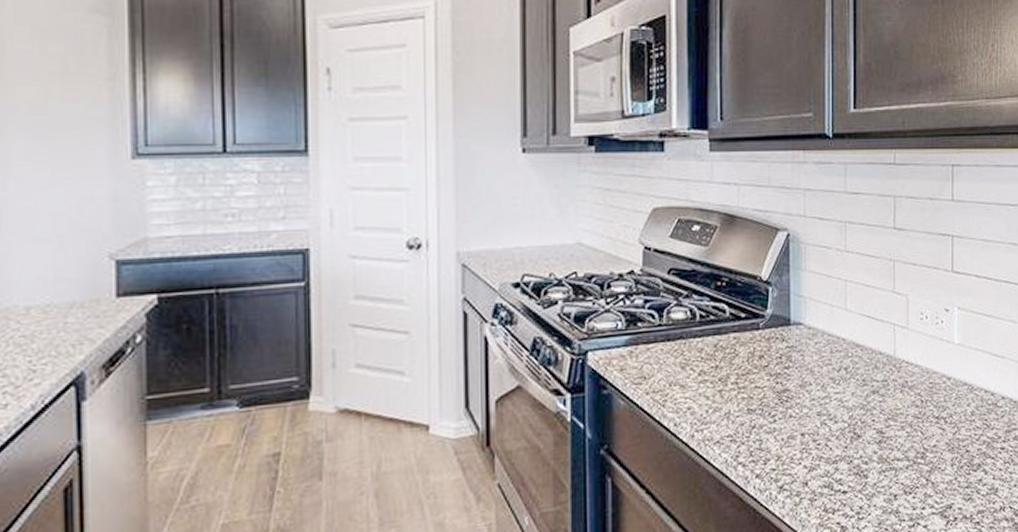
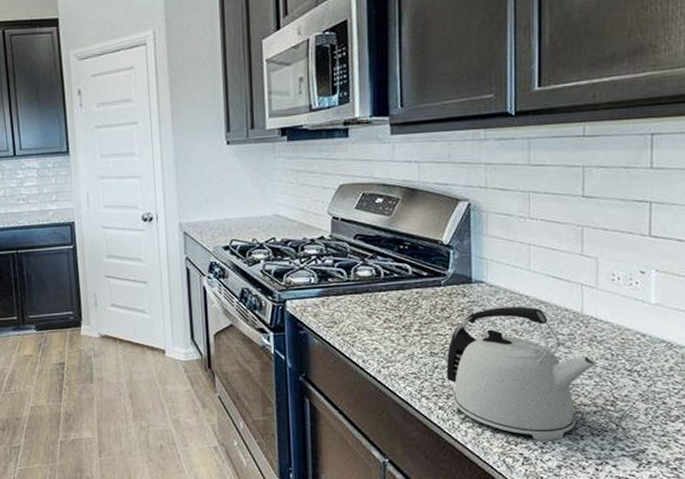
kettle: none [763,350,909,505] -> present [446,306,598,440]

